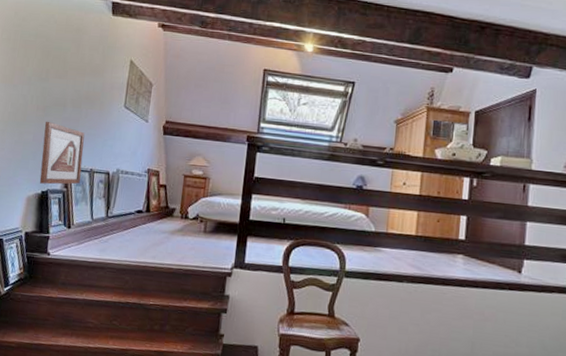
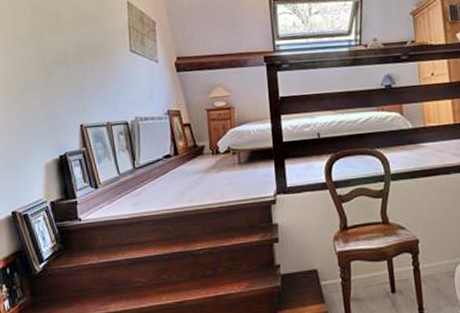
picture frame: present [39,121,85,185] -> none [49,81,99,148]

